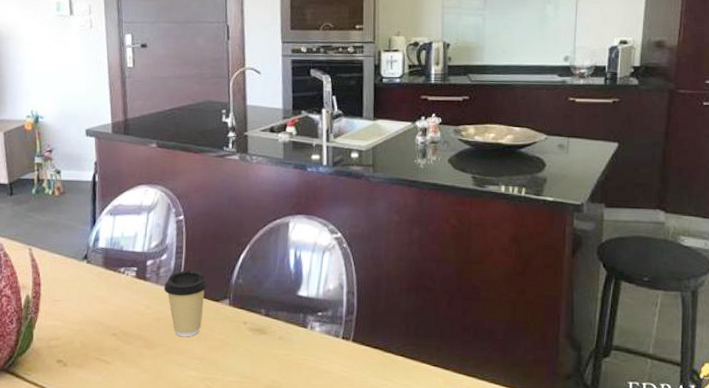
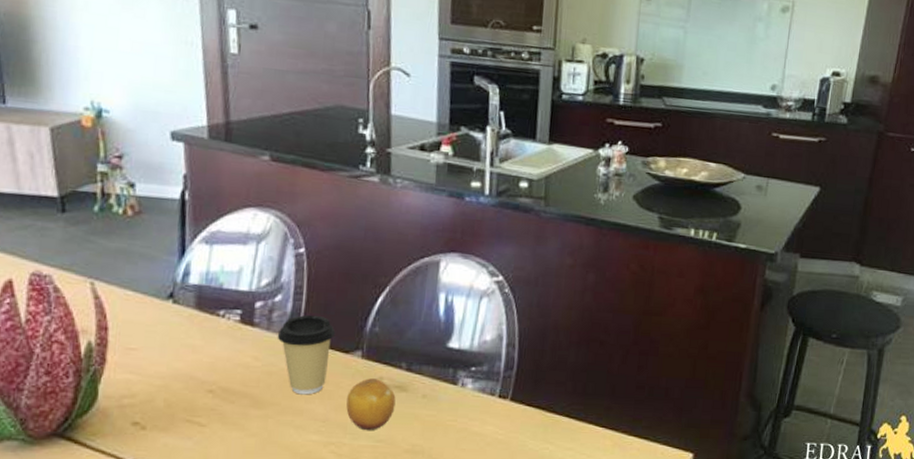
fruit: none [218,323,257,369] -> present [346,378,396,431]

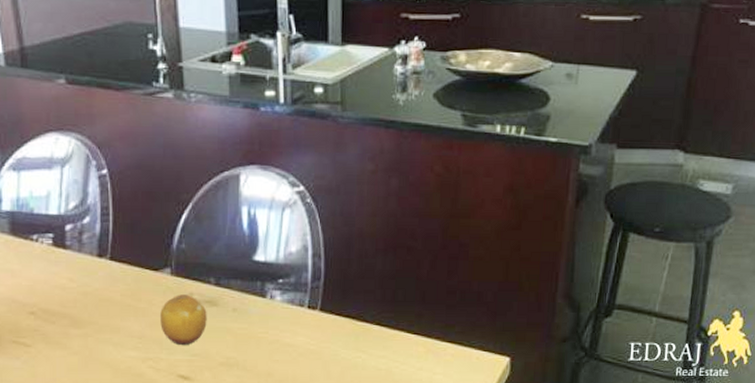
coffee cup: present [277,314,336,395] -> none [89,235,144,313]

